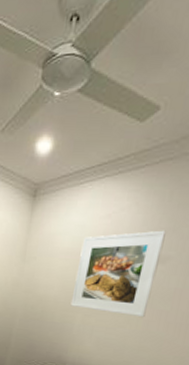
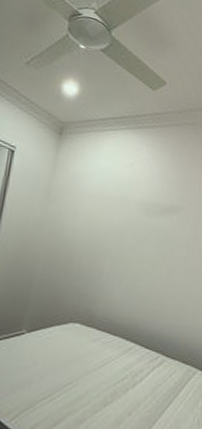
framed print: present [70,230,166,318] -> none [98,181,178,264]

